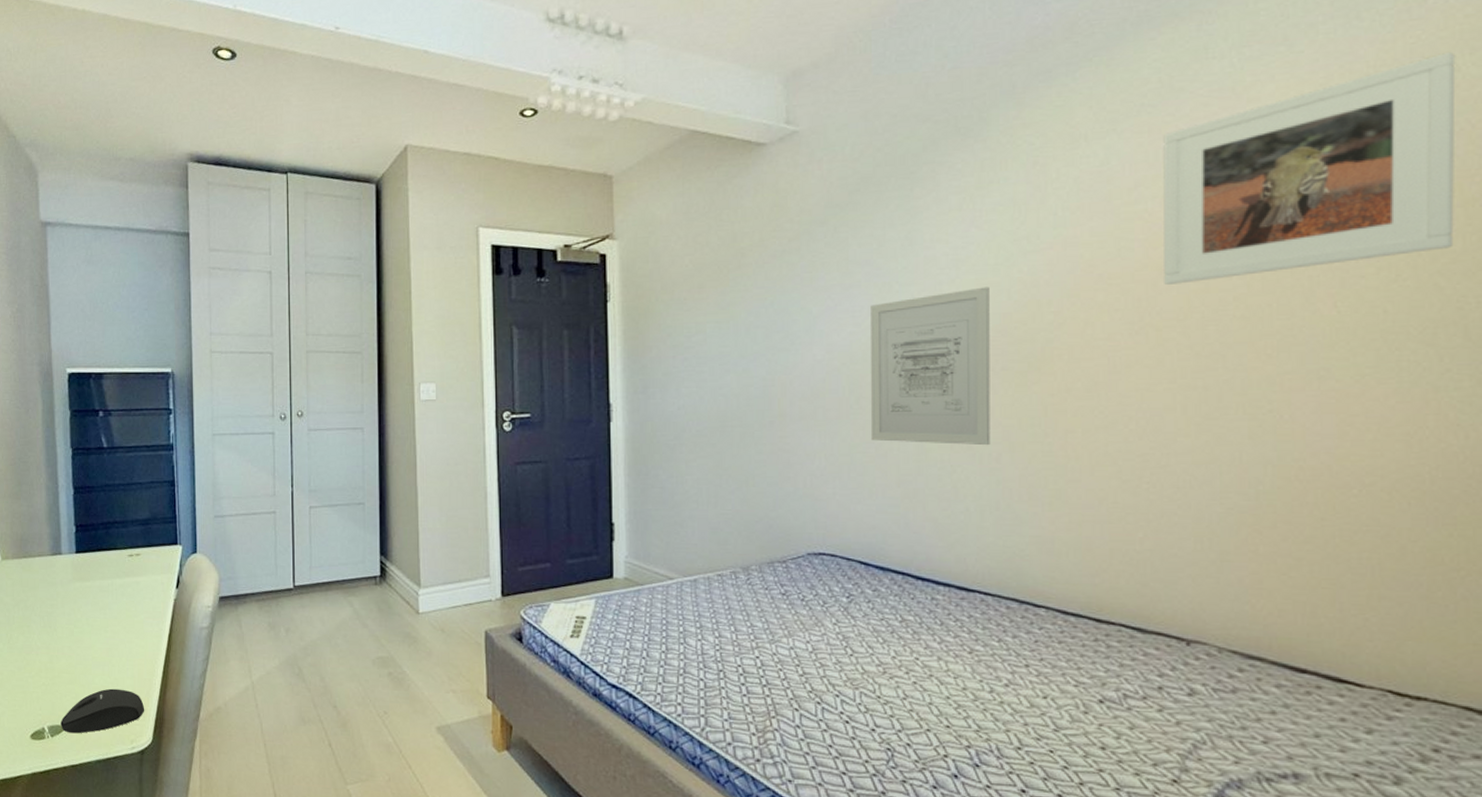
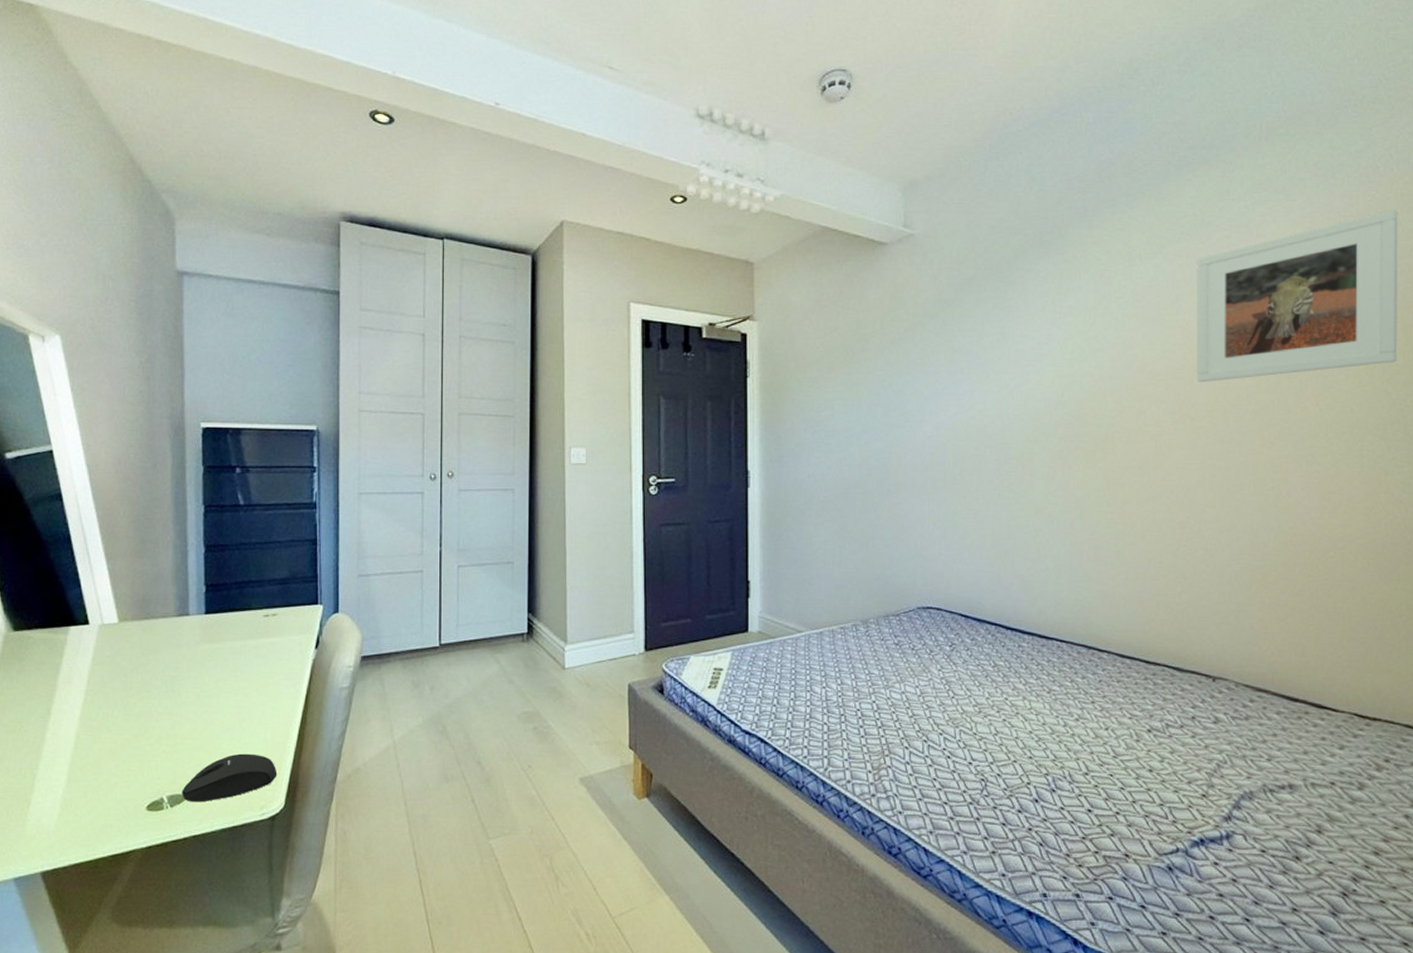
wall art: present [870,286,990,446] -> none [970,378,1066,514]

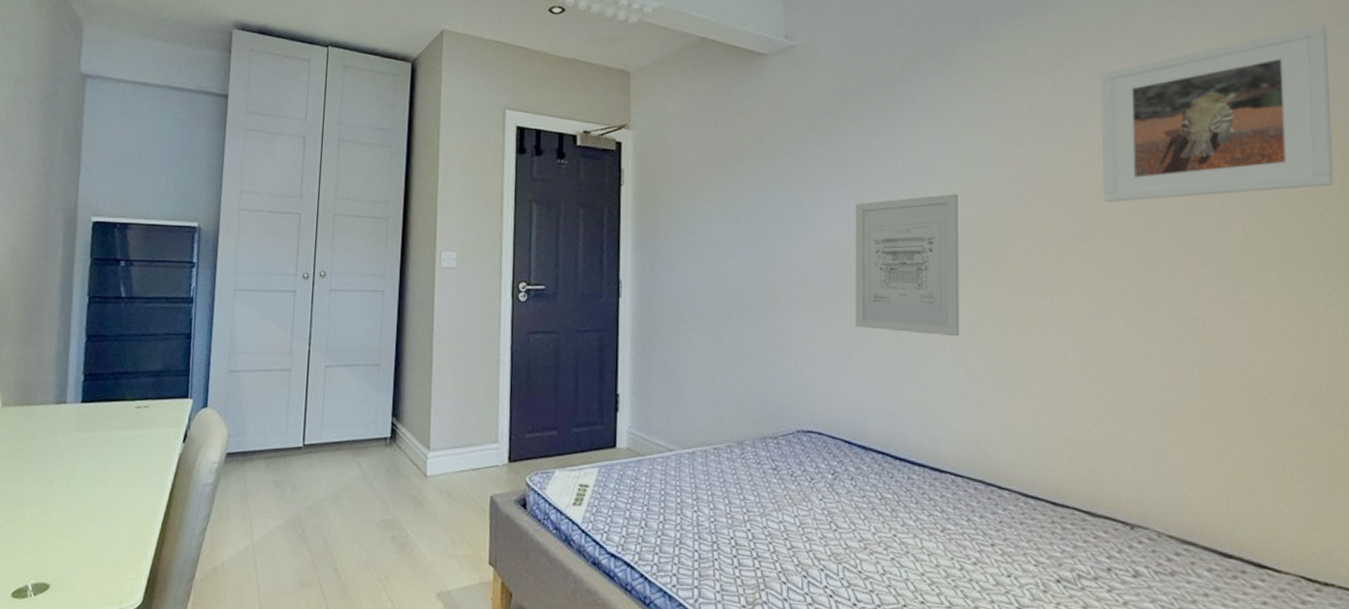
mouse: present [182,753,277,802] -> none [45,545,138,593]
wall art: none [970,378,1066,514] -> present [855,193,960,337]

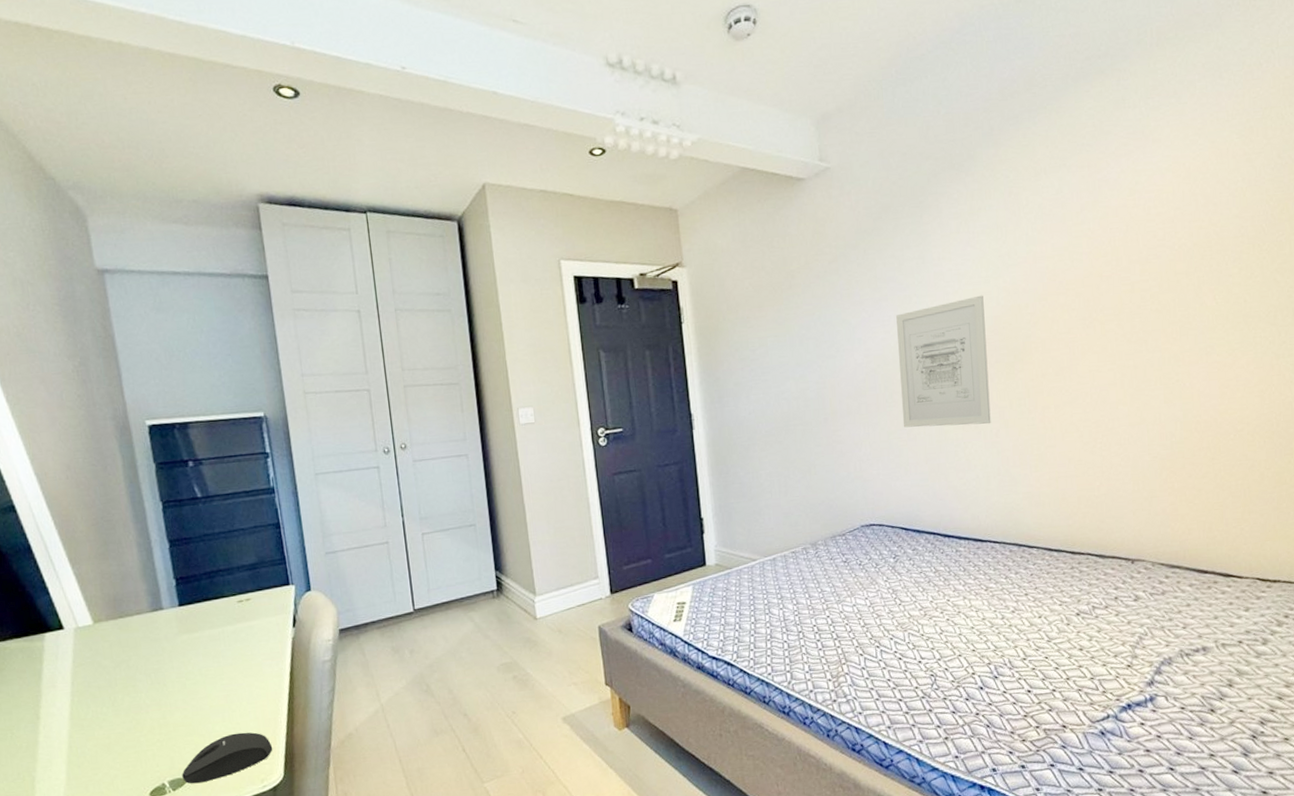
mouse: none [45,545,138,593] -> present [182,732,273,784]
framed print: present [1100,23,1334,202] -> none [1098,104,1284,288]

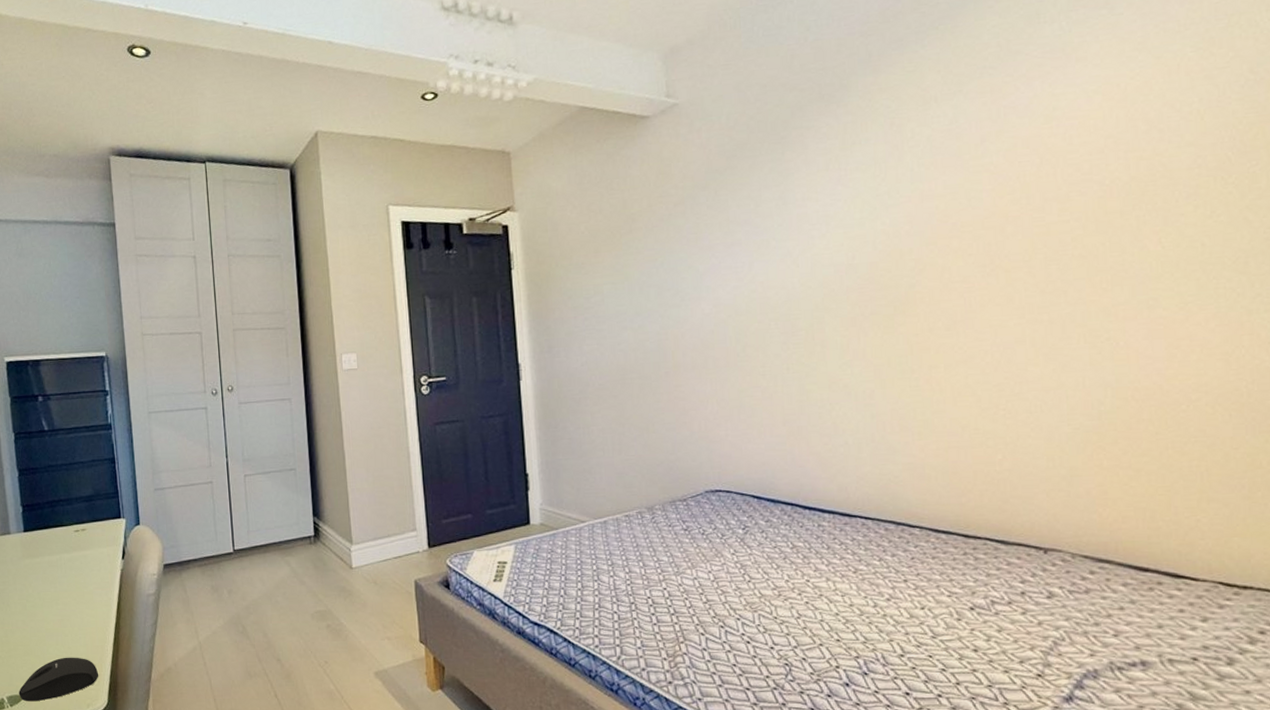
wall art: present [896,295,991,428] -> none [751,239,864,385]

